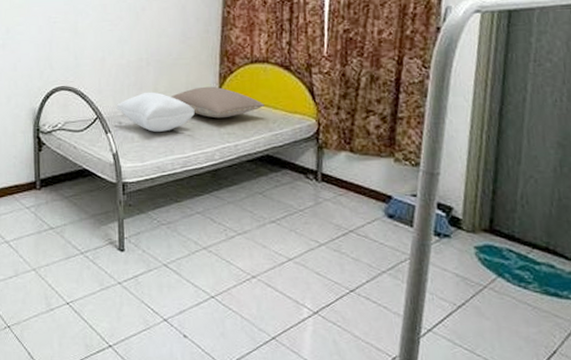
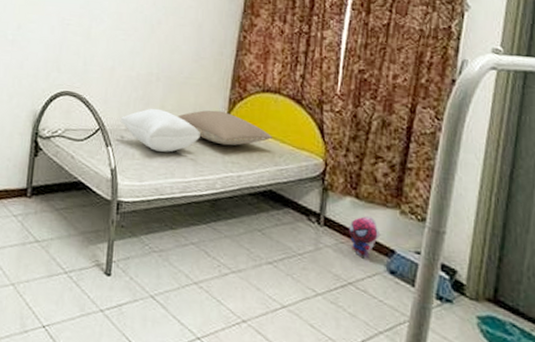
plush toy: none [346,167,377,207] -> present [349,215,381,259]

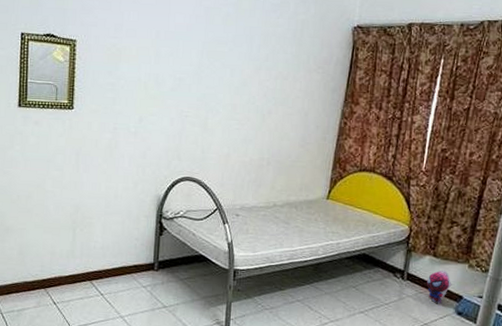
cushion: present [120,108,200,152] -> none [235,189,306,226]
pillow: present [177,110,272,146] -> none [286,188,367,219]

